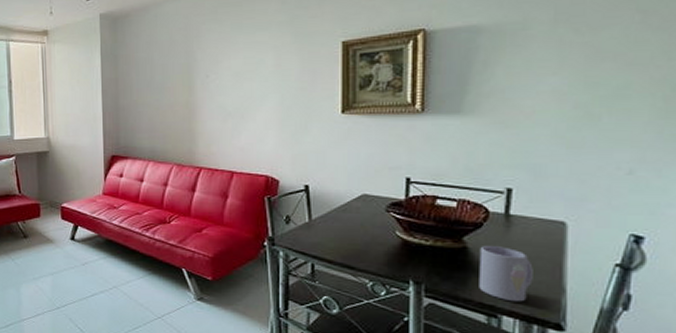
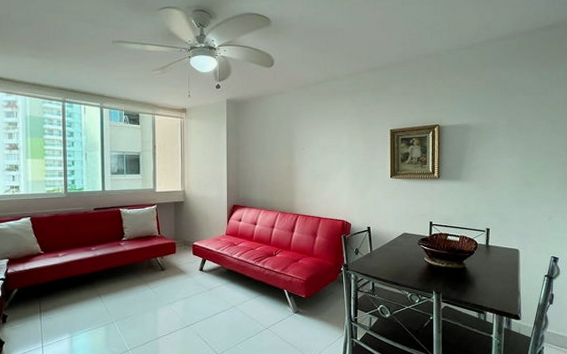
mug: present [479,245,533,302] -> none [473,265,502,302]

